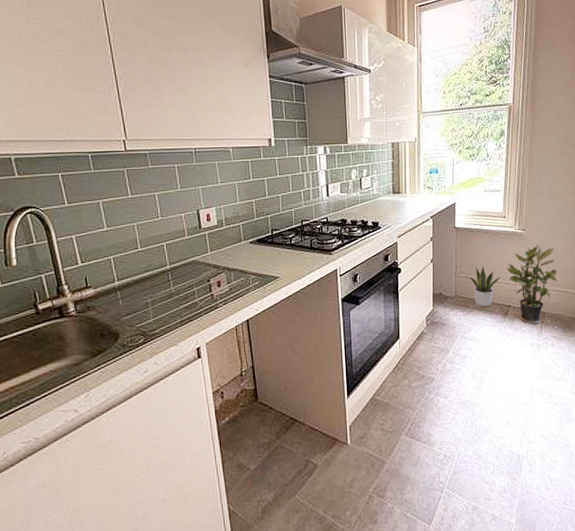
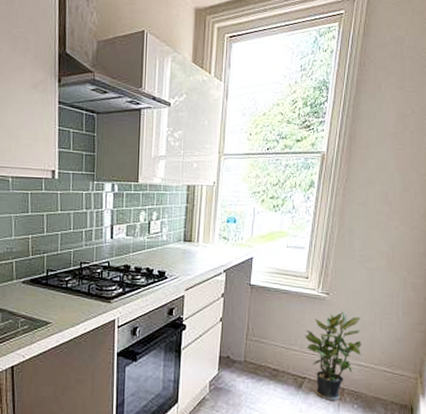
potted plant: present [468,265,501,306] -> none [261,330,297,375]

